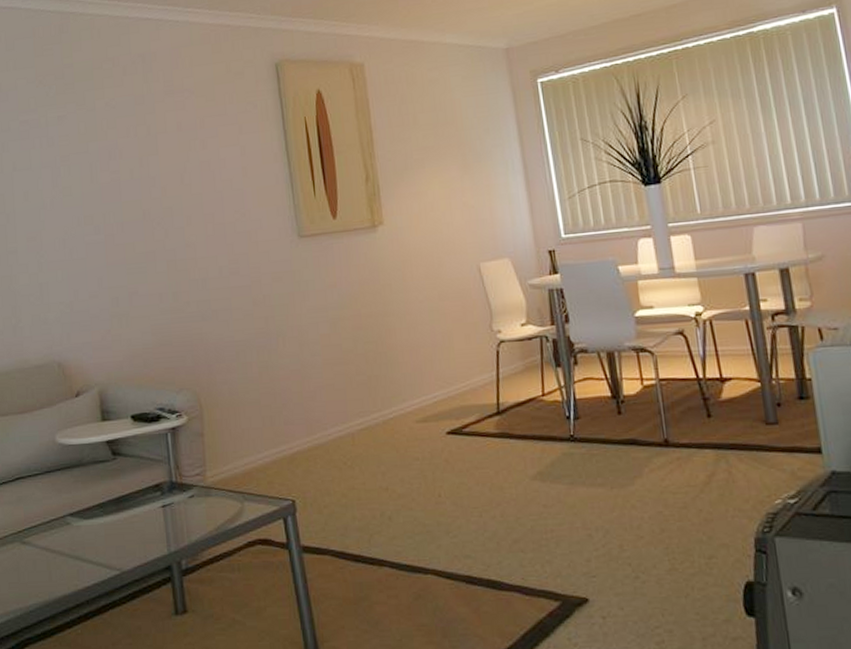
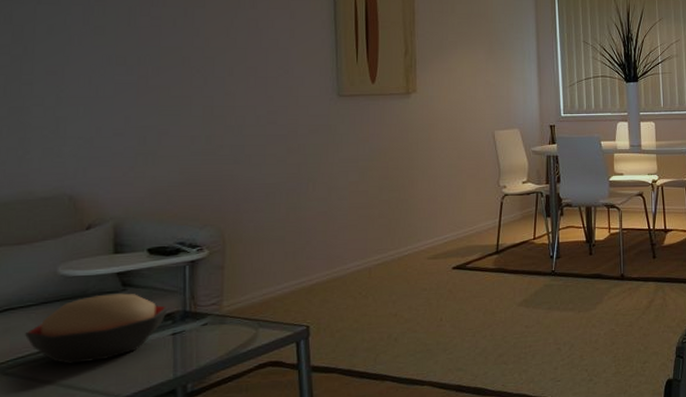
decorative bowl: none [35,462,157,535] -> present [25,293,169,364]

